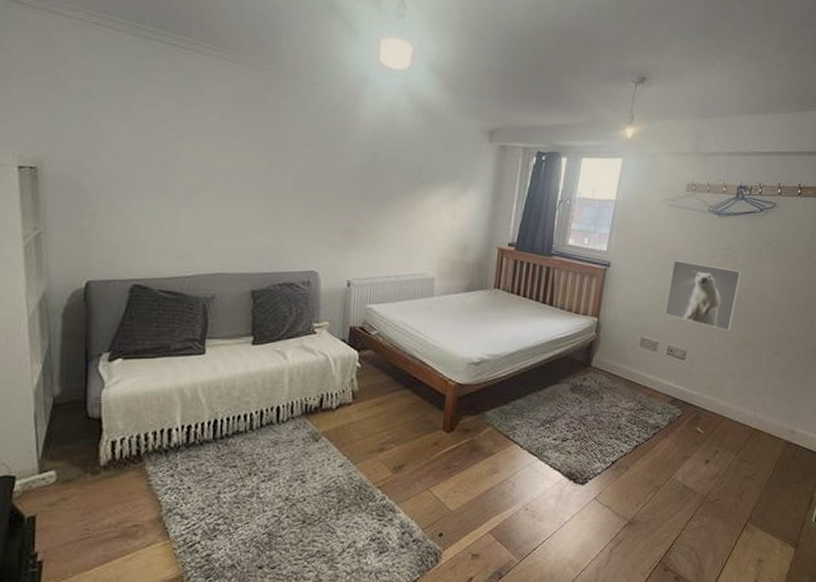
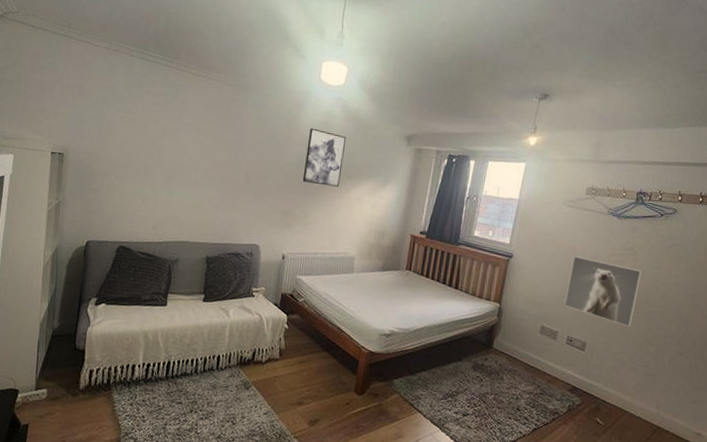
wall art: none [365,124,416,196] -> present [302,128,347,187]

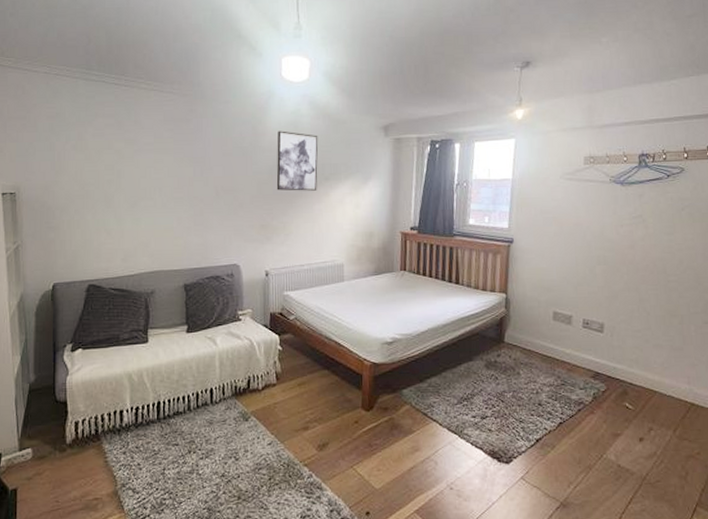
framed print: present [565,256,643,327] -> none [575,232,655,301]

